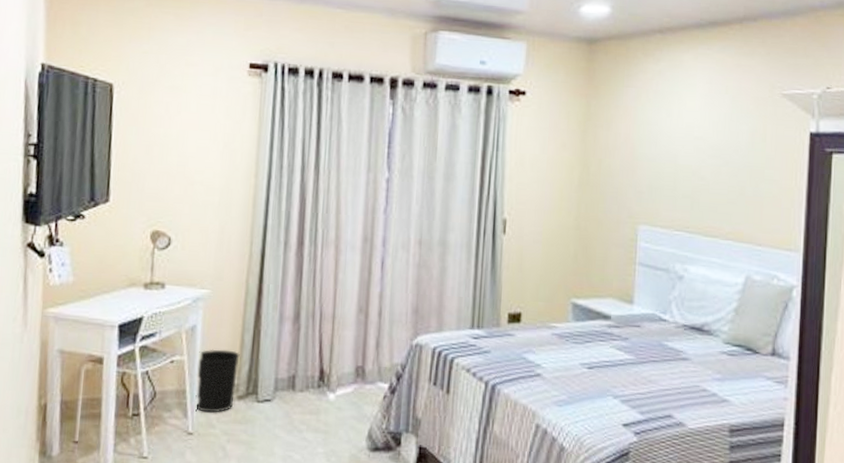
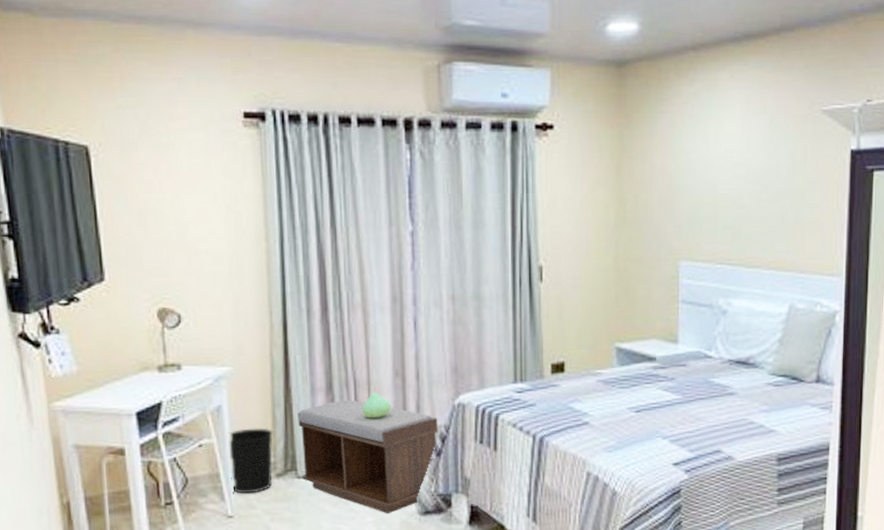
bench: none [262,330,396,447] -> present [297,400,438,514]
plush toy: none [324,326,353,351] -> present [361,393,391,418]

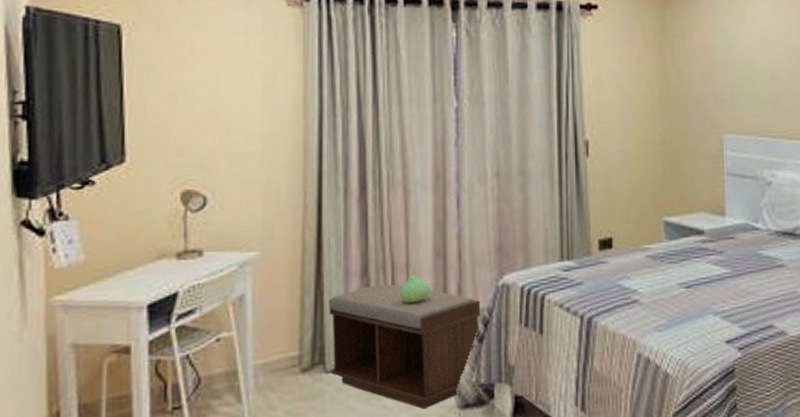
wastebasket: present [228,428,274,494] -> none [250,317,301,393]

